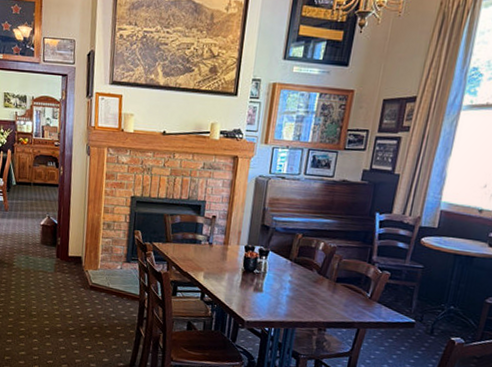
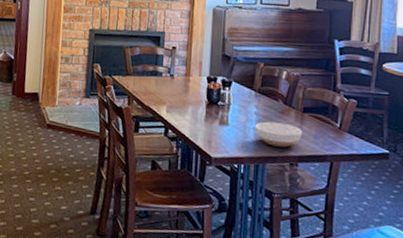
bowl: none [287,289,333,314] -> present [255,121,302,148]

